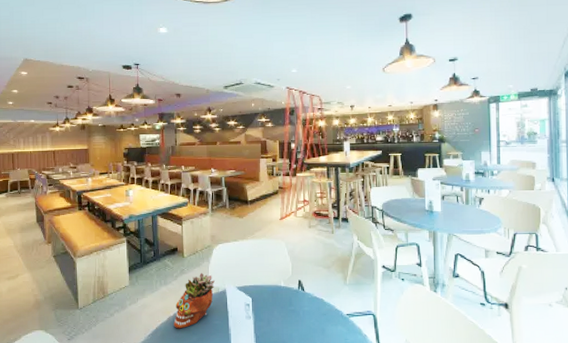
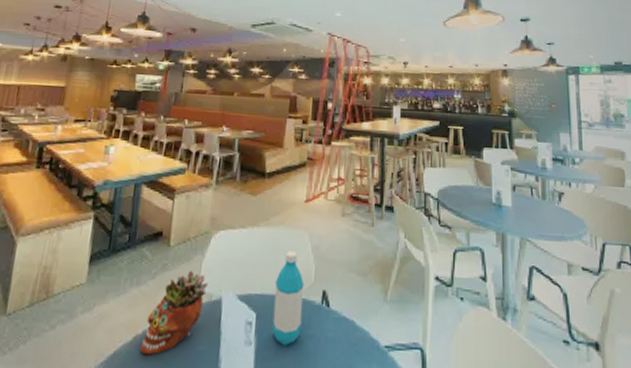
water bottle: none [263,255,285,318] -> present [272,251,305,346]

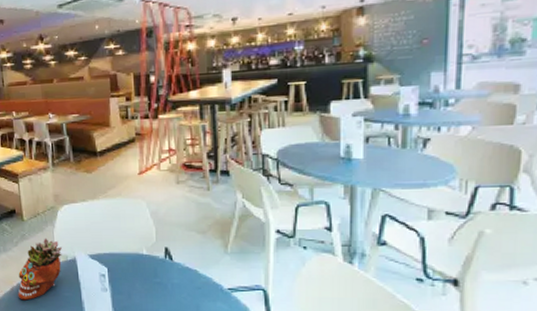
water bottle: present [272,251,305,346] -> none [120,217,149,291]

